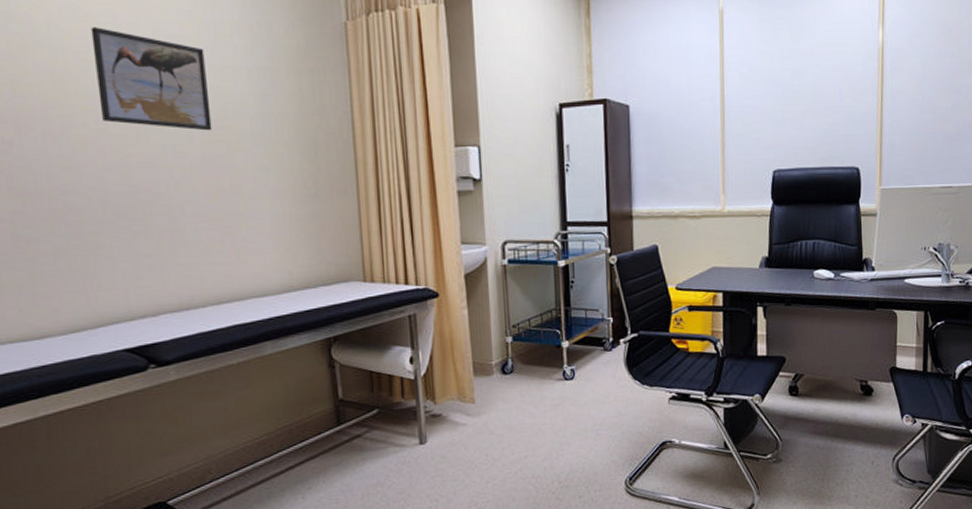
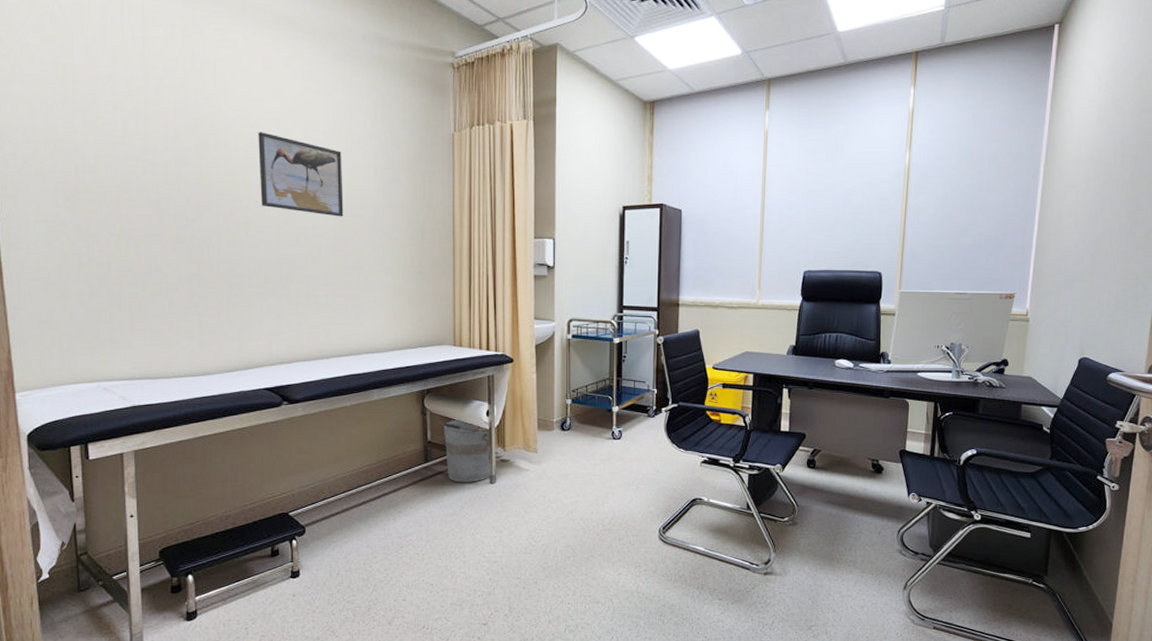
bucket: none [350,370,422,447] -> present [438,419,493,483]

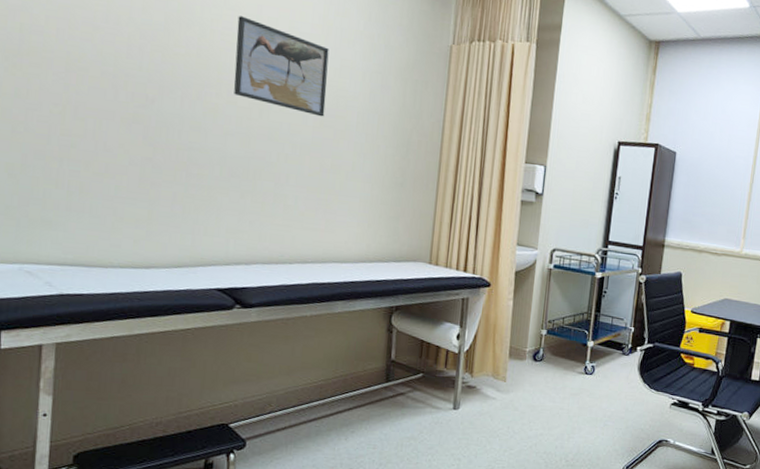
bucket: present [438,419,493,483] -> none [404,340,459,407]

